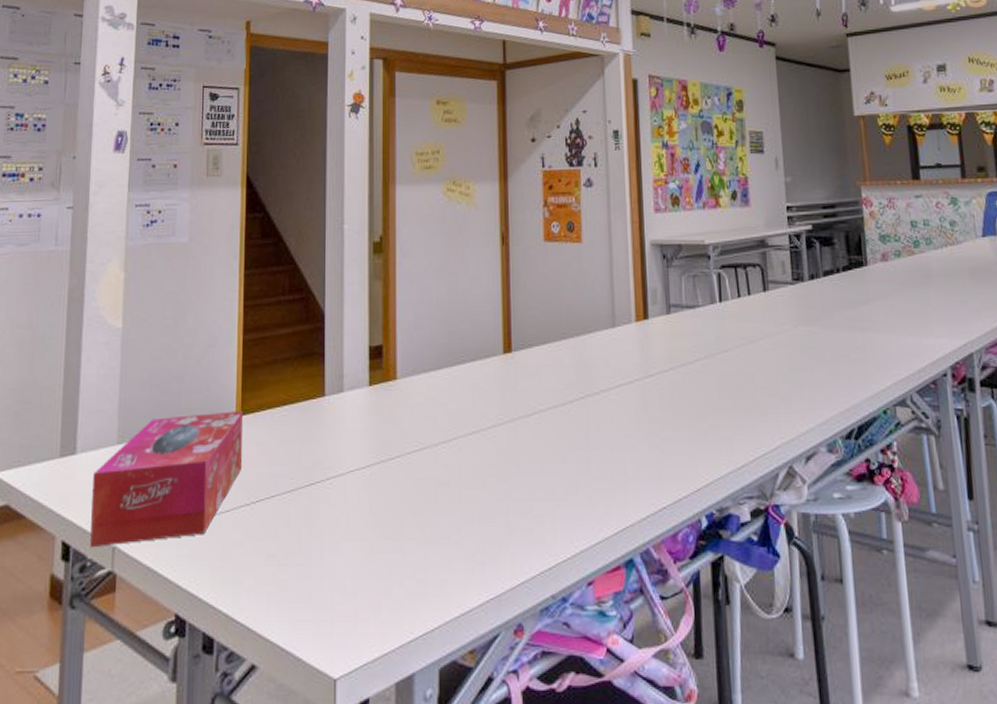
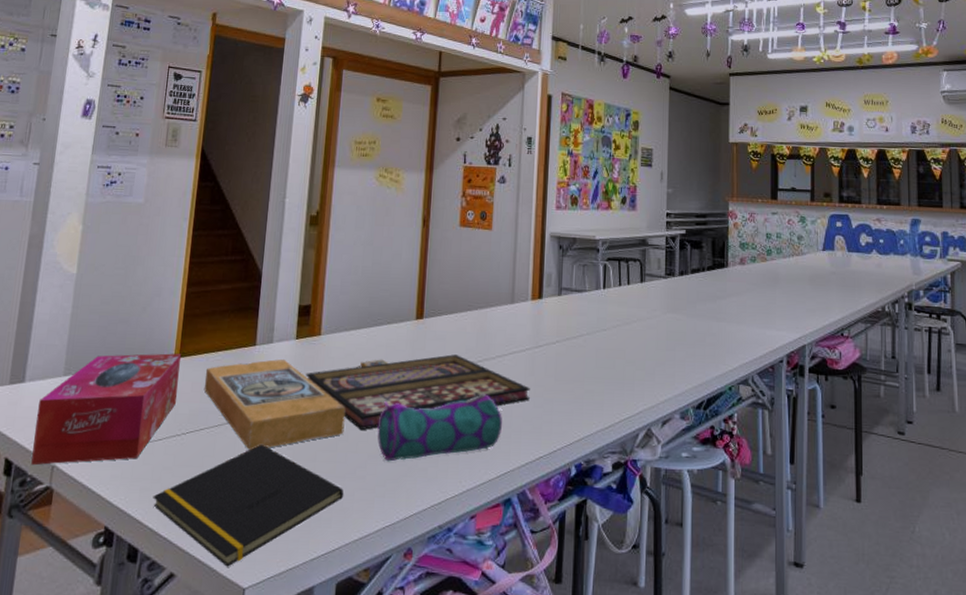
notepad: none [225,509,439,655] -> present [153,444,344,567]
board game: none [271,392,644,519] -> present [204,354,530,451]
pencil case: none [470,435,615,523] -> present [377,392,502,462]

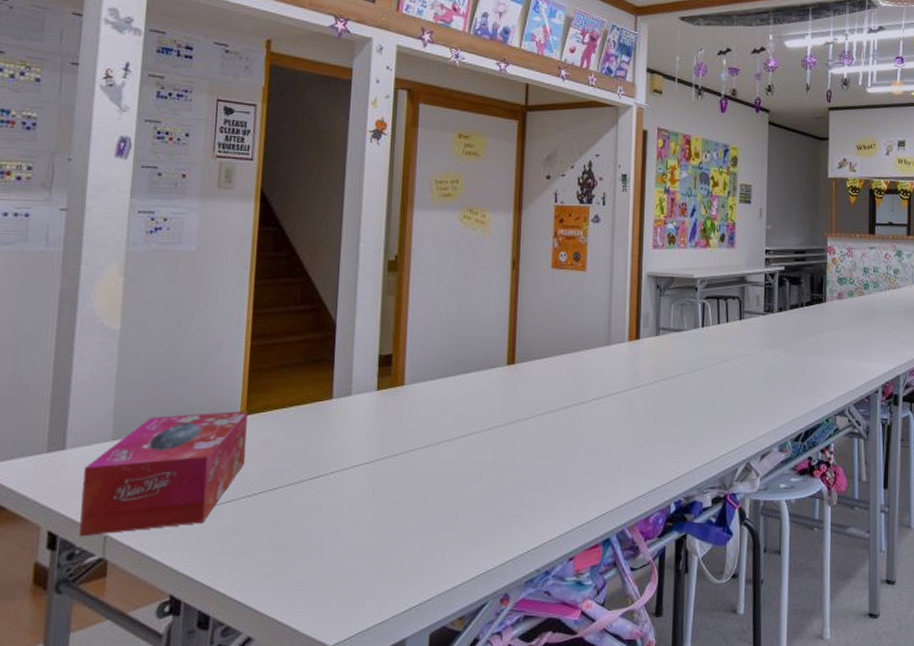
notepad: present [153,444,344,567] -> none [223,500,435,626]
board game: present [204,354,530,451] -> none [275,399,628,508]
pencil case: present [377,392,502,462] -> none [468,436,600,510]

